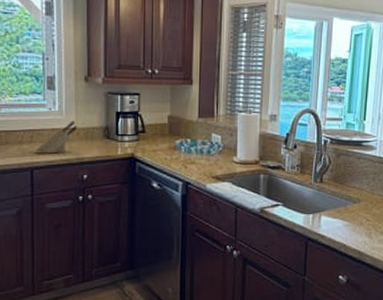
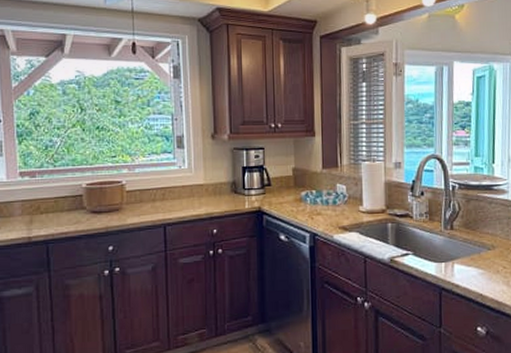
knife block: present [34,120,77,154] -> none [167,177,206,211]

